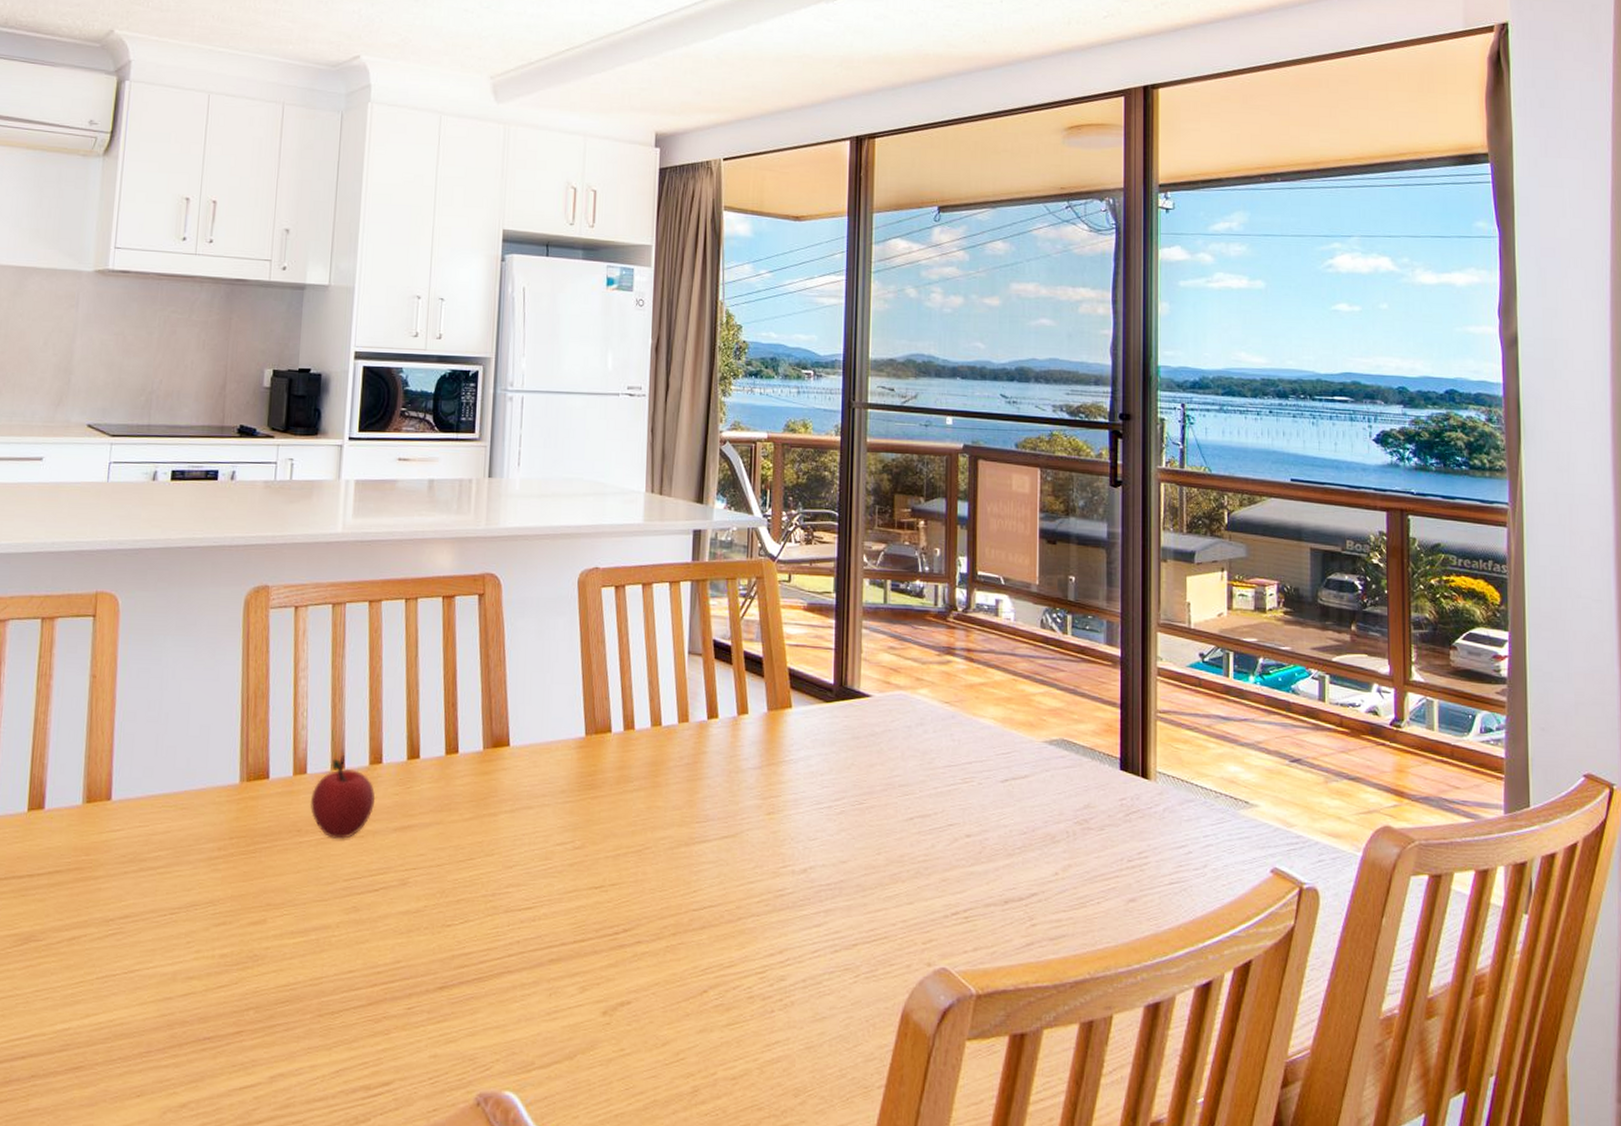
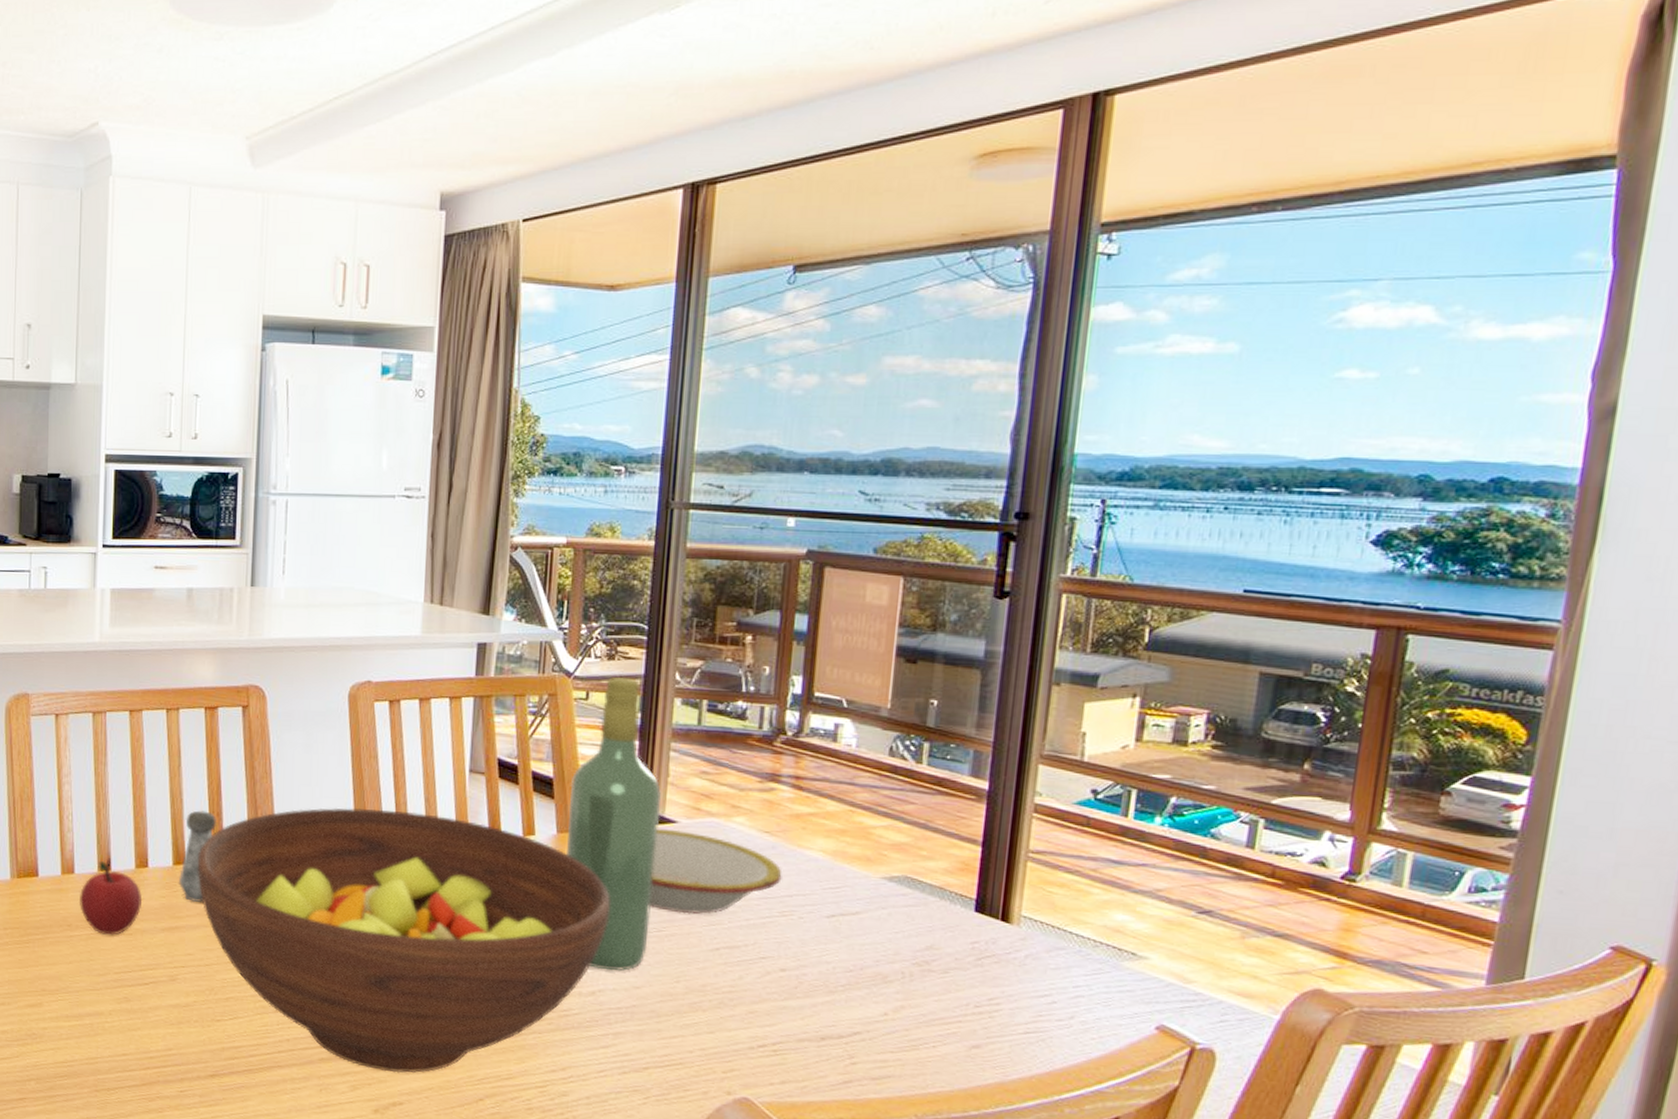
salt shaker: none [411,701,452,799] -> present [178,810,218,903]
fruit bowl: none [431,693,817,970] -> present [197,807,610,1074]
wine bottle: none [777,560,857,847] -> present [567,677,661,972]
bowl: none [851,702,962,786] -> present [649,828,782,914]

